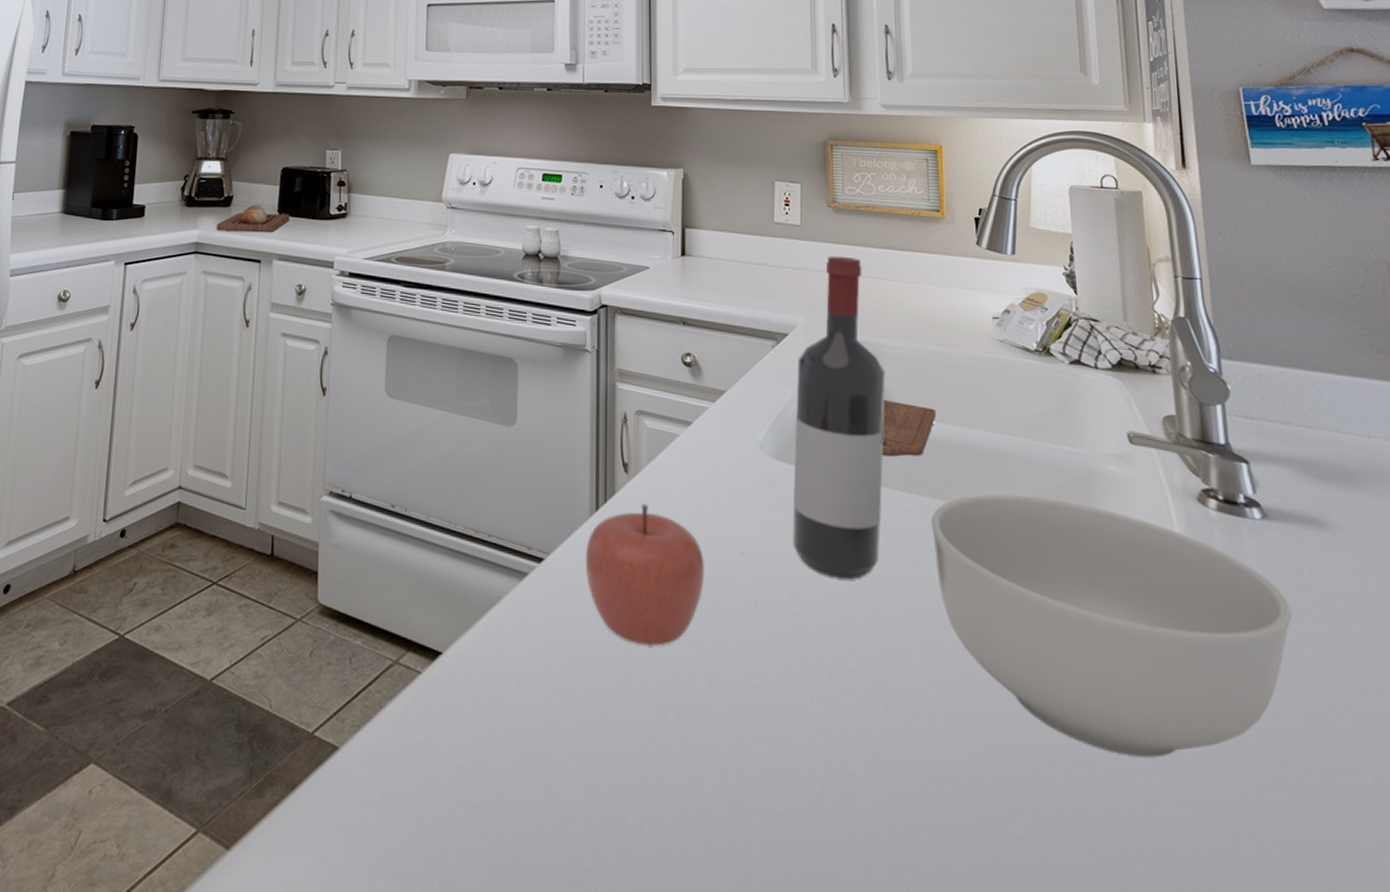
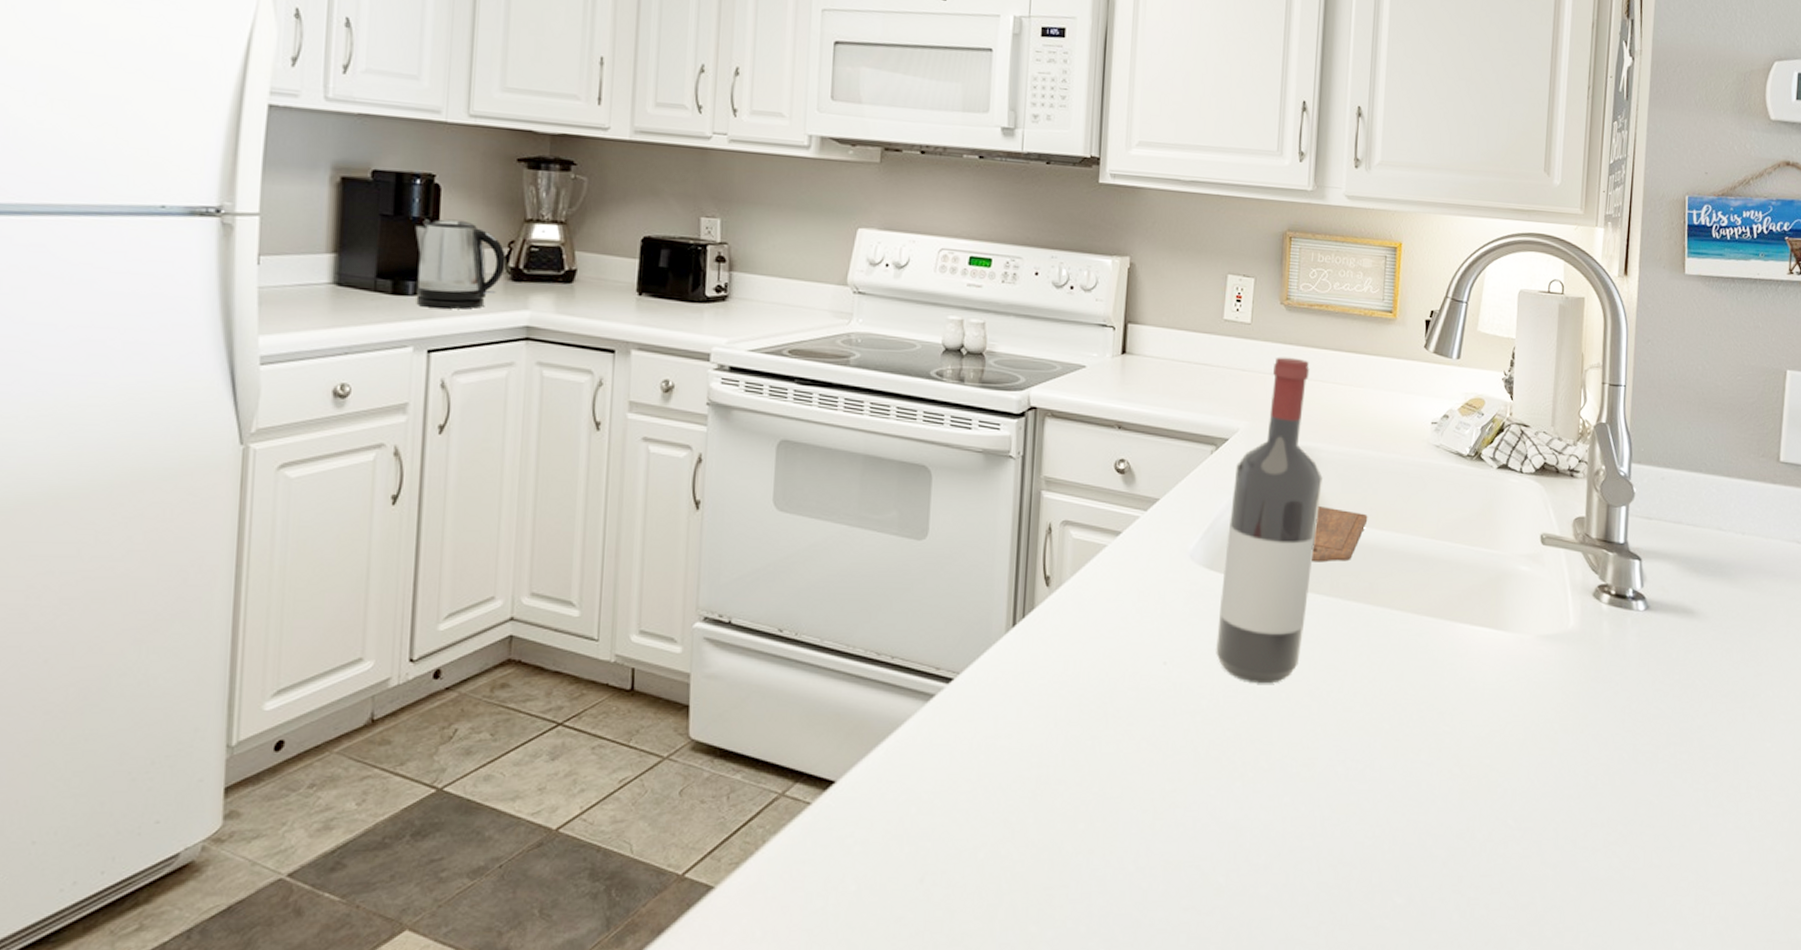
kettle: none [118,160,182,230] -> present [415,219,506,309]
bread loaf: present [216,204,290,233] -> none [554,281,653,318]
fruit: present [585,504,705,647] -> none [998,617,1126,761]
bowl: present [931,494,1292,758] -> none [1351,596,1657,827]

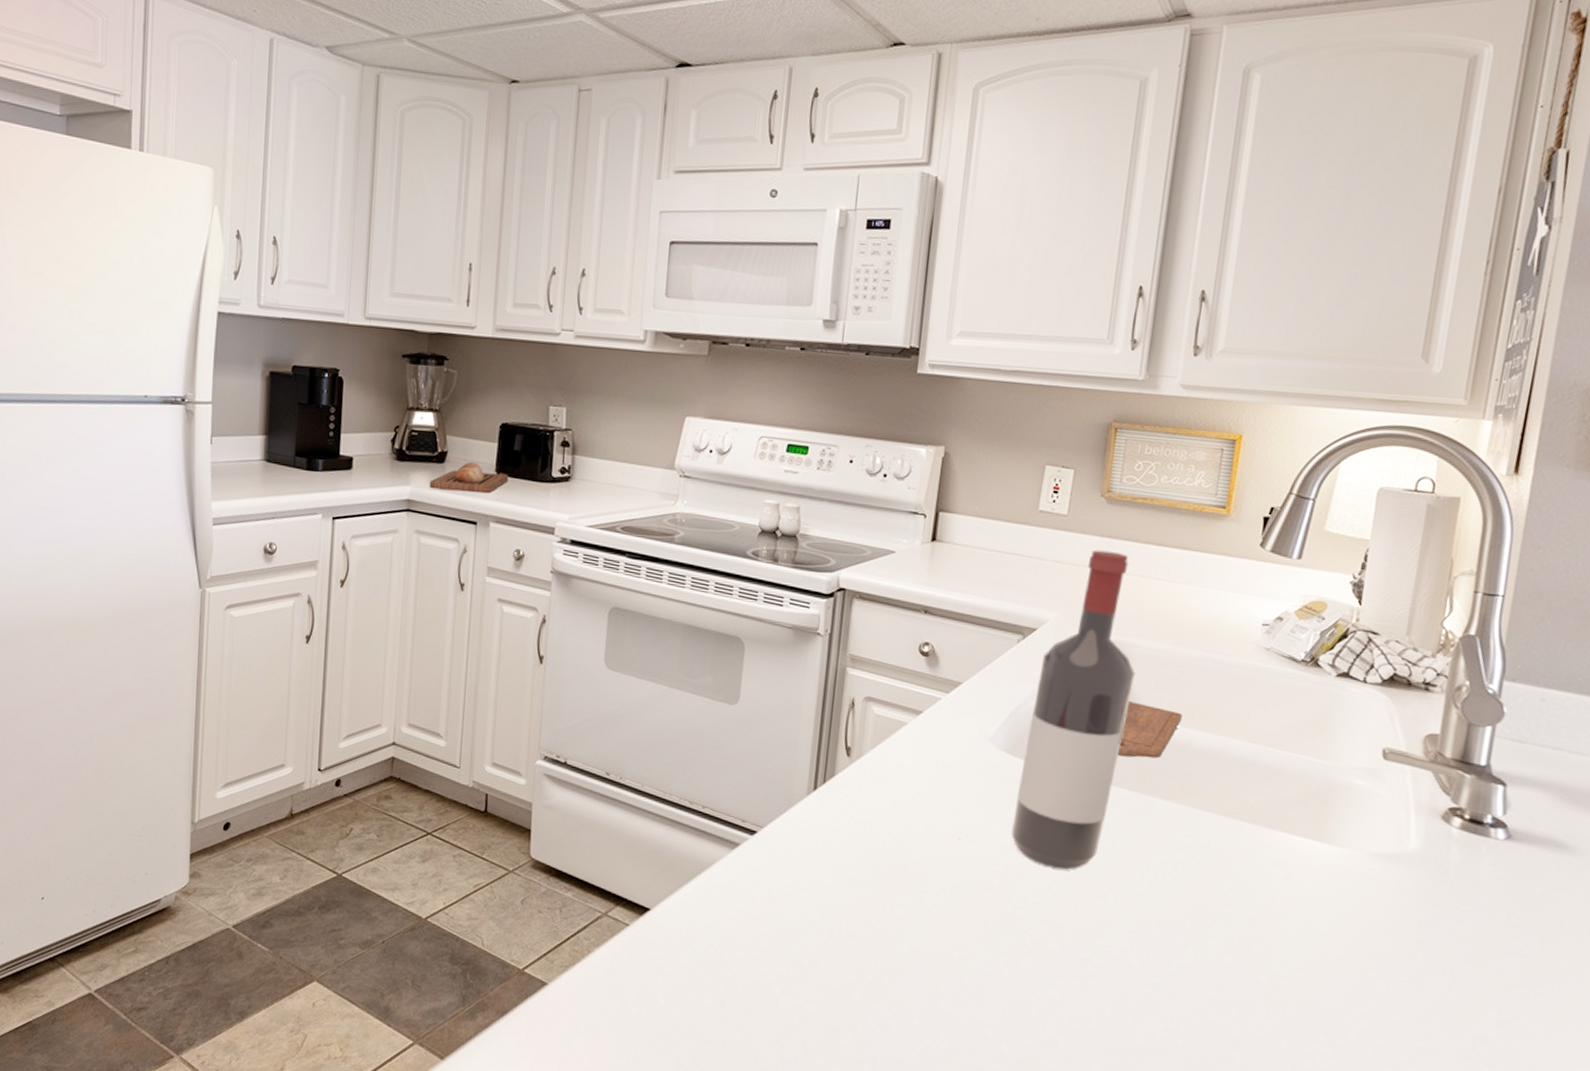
kettle: present [415,219,506,309] -> none [324,407,392,484]
bread loaf: none [554,281,653,318] -> present [429,462,509,494]

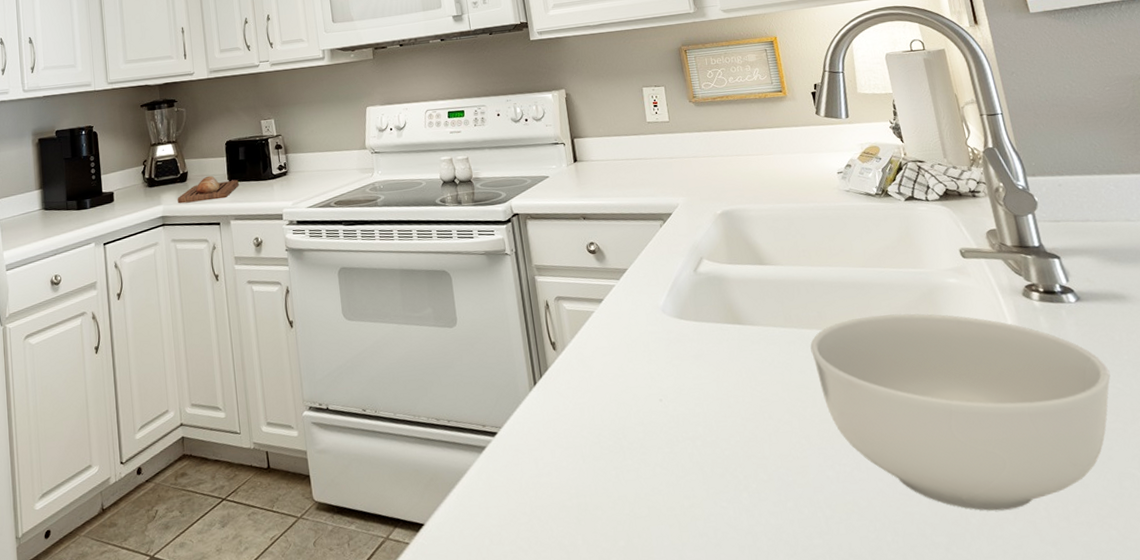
wine bottle: present [1011,549,1135,870] -> none [683,141,773,408]
cutting board: present [1116,701,1183,759] -> none [758,254,803,301]
bowl: none [1154,799,1513,1044] -> present [810,313,1111,511]

